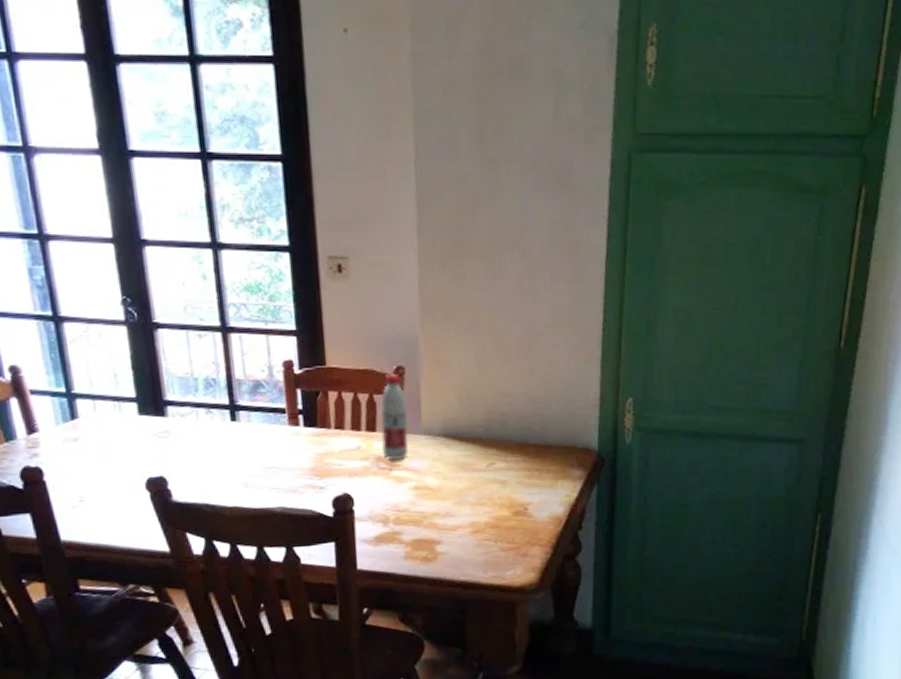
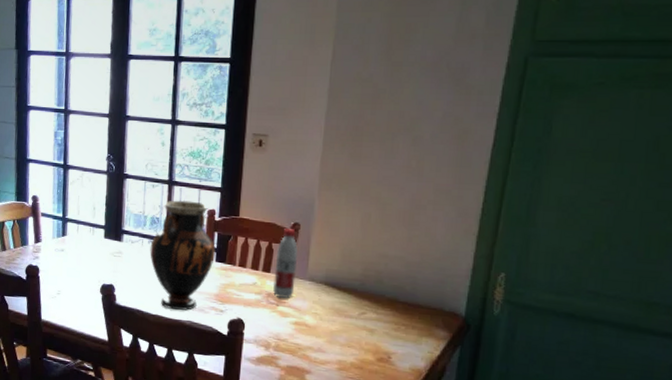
vase: none [209,351,302,496] -> present [150,200,216,310]

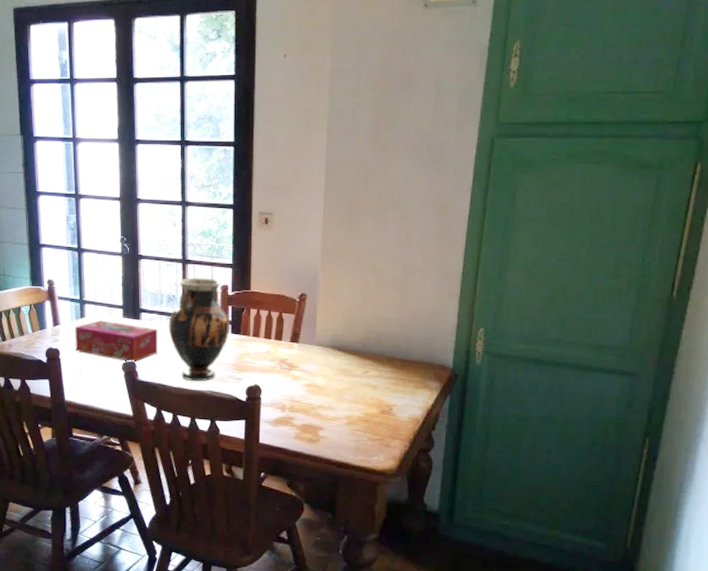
tissue box: none [55,239,139,286] -> present [75,320,158,363]
water bottle: present [272,227,298,298] -> none [284,298,306,363]

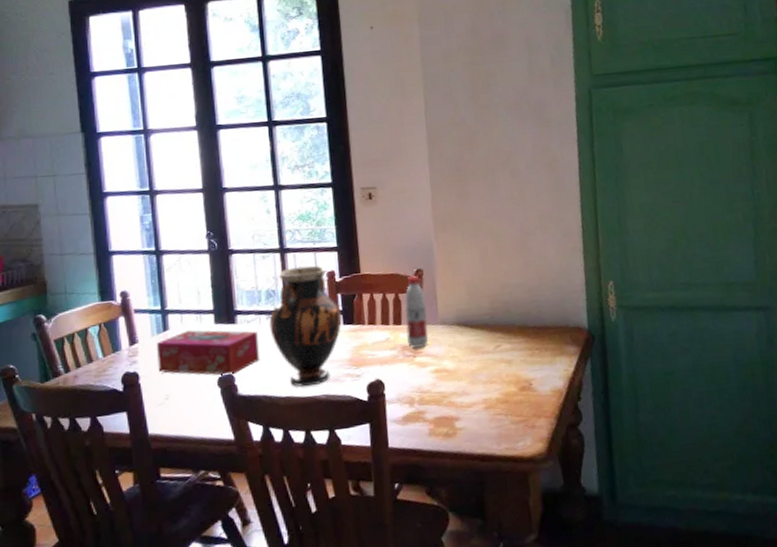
water bottle: none [284,298,306,363] -> present [403,275,429,348]

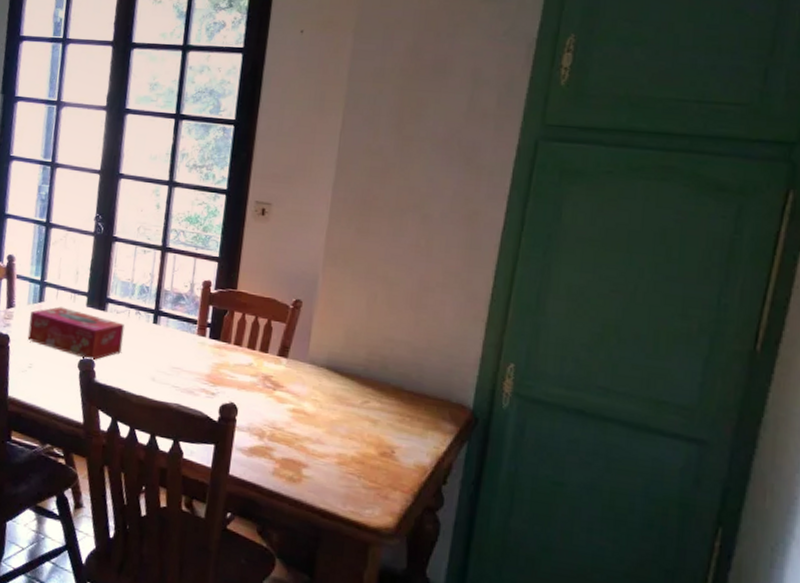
vase: present [269,265,342,387] -> none [136,268,210,392]
water bottle: present [403,275,429,348] -> none [270,304,299,382]

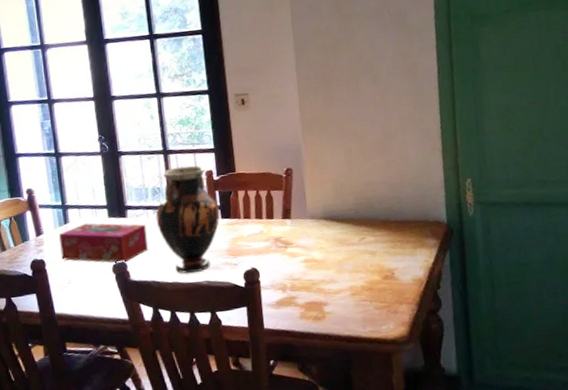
vase: none [136,268,210,392] -> present [155,165,220,274]

